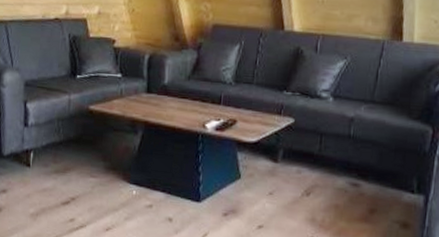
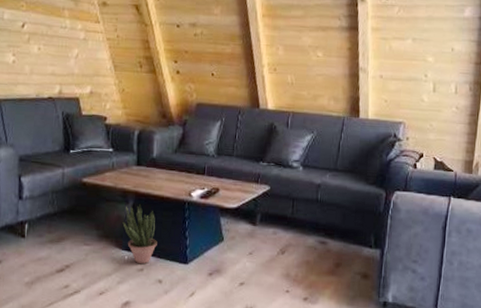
potted plant: none [131,135,168,201] -> present [122,204,157,265]

